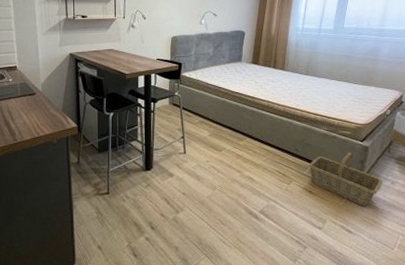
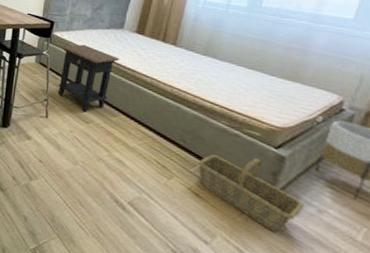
side table: none [191,81,242,142] -> present [57,44,120,113]

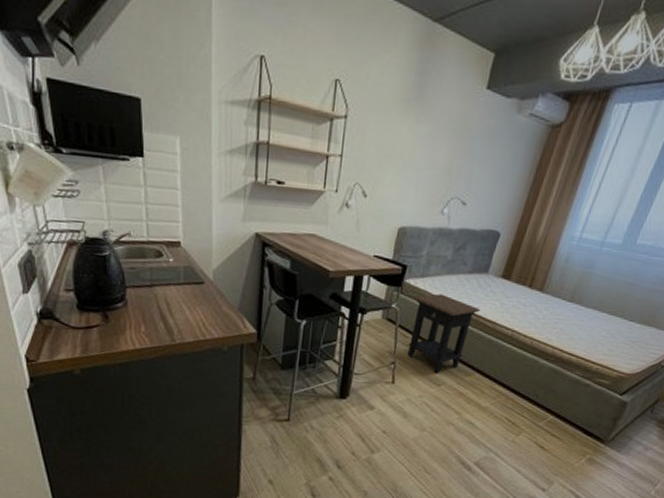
basket: present [198,153,305,232] -> none [546,405,636,472]

